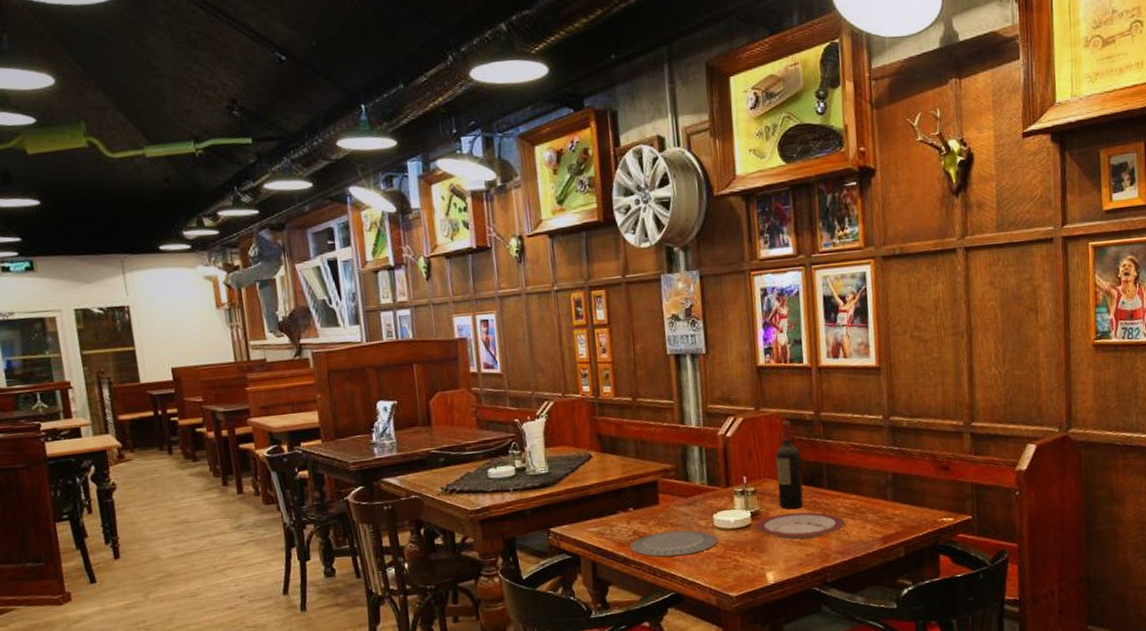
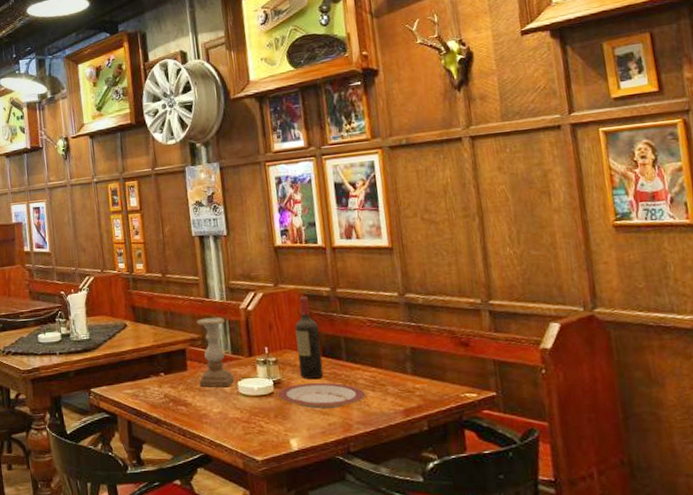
plate: present [629,530,718,557] -> none [161,395,243,420]
candle holder: none [670,445,710,522] -> present [197,317,234,388]

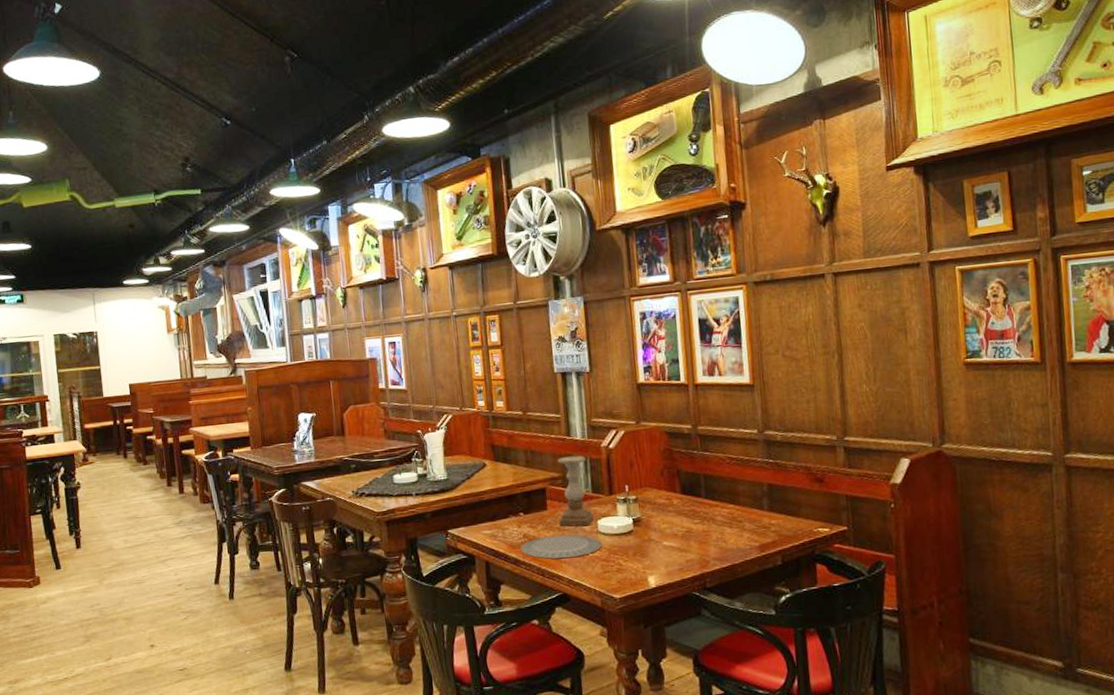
plate: none [161,395,243,420] -> present [520,534,602,559]
plate: present [277,382,366,409] -> none [636,520,724,546]
wine bottle: present [295,297,324,379] -> none [656,434,683,517]

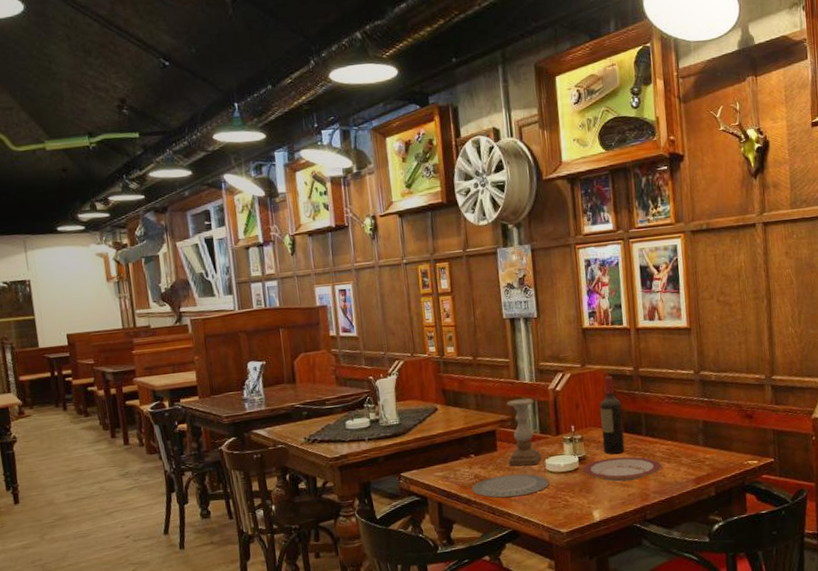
plate: none [636,520,724,546] -> present [582,456,663,482]
wine bottle: none [656,434,683,517] -> present [600,376,625,454]

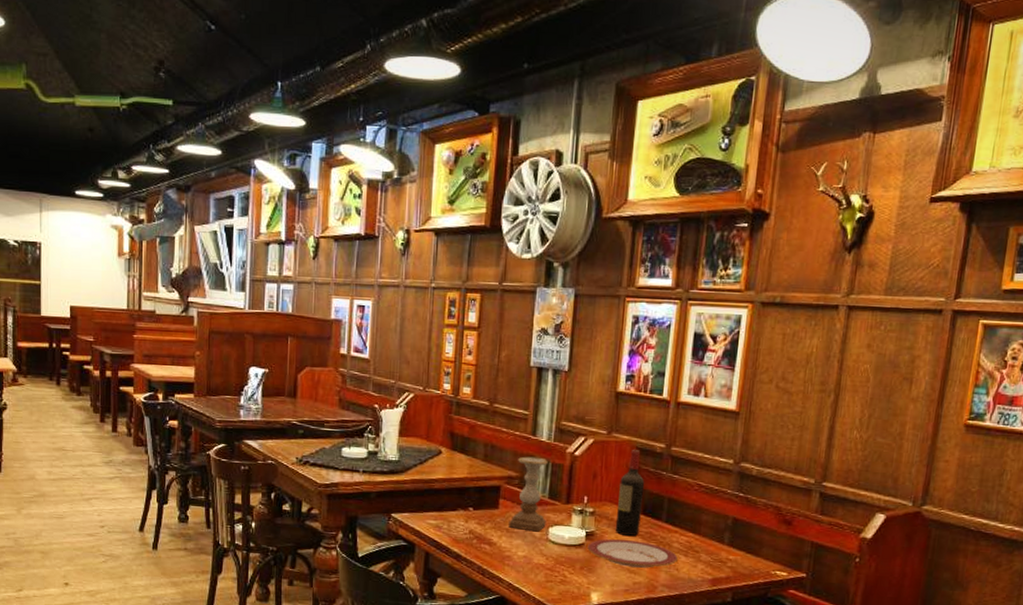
plate: present [471,473,550,498] -> none [464,535,550,562]

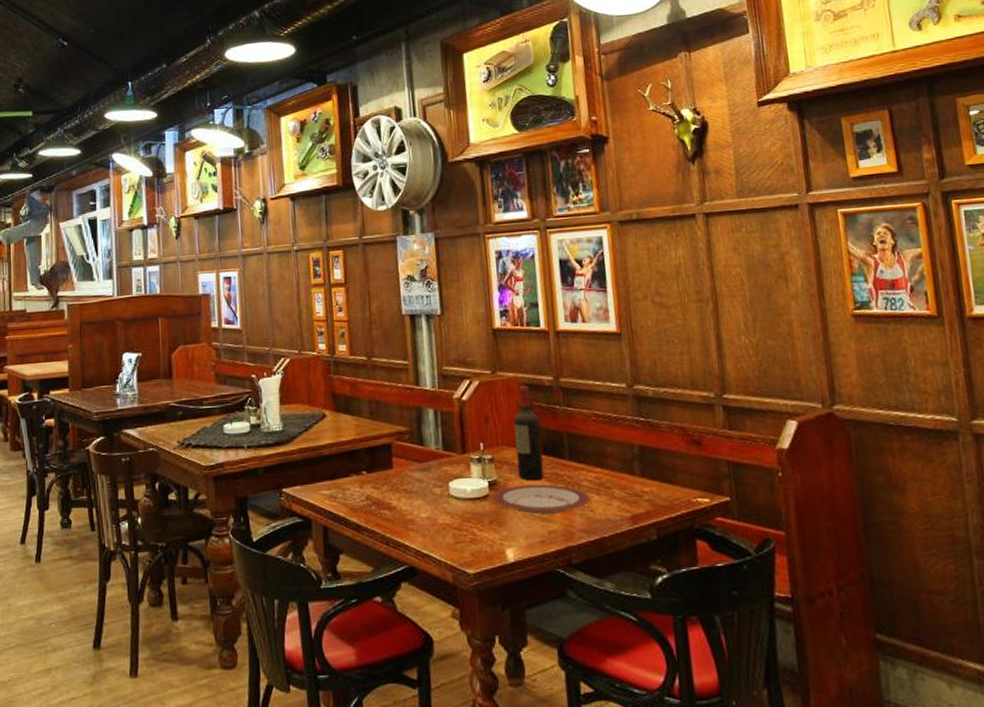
candle holder: present [508,456,548,532] -> none [405,407,445,489]

